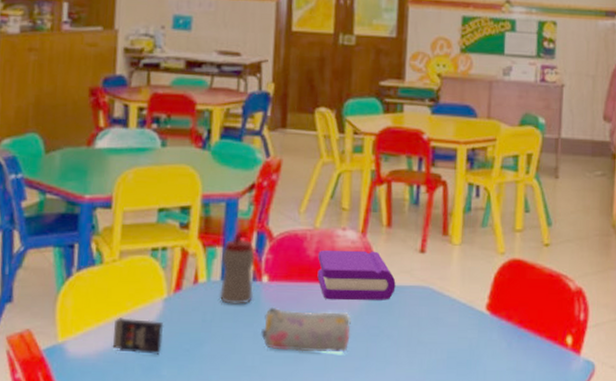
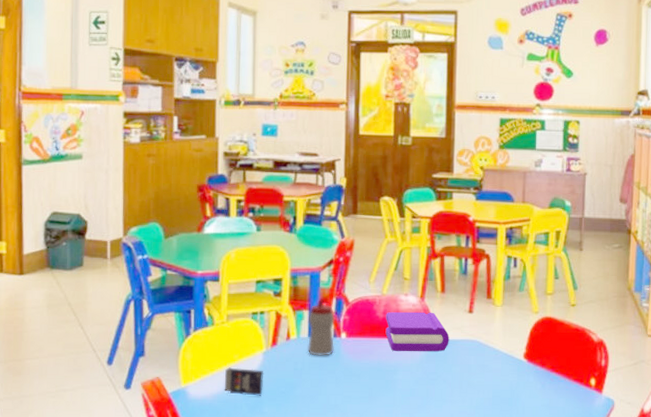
pencil case: present [261,308,351,353] -> none [342,358,414,393]

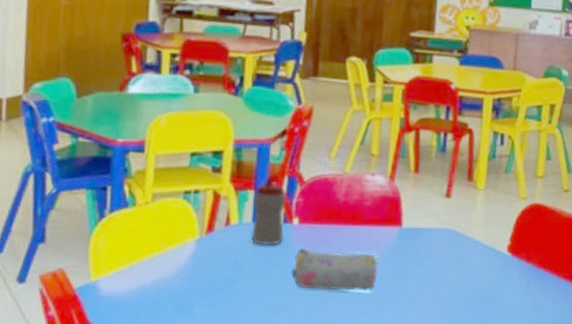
crayon box: present [224,367,264,396] -> none [145,258,196,293]
pencil case: none [342,358,414,393] -> present [291,249,378,291]
book: present [385,311,449,352] -> none [346,194,422,242]

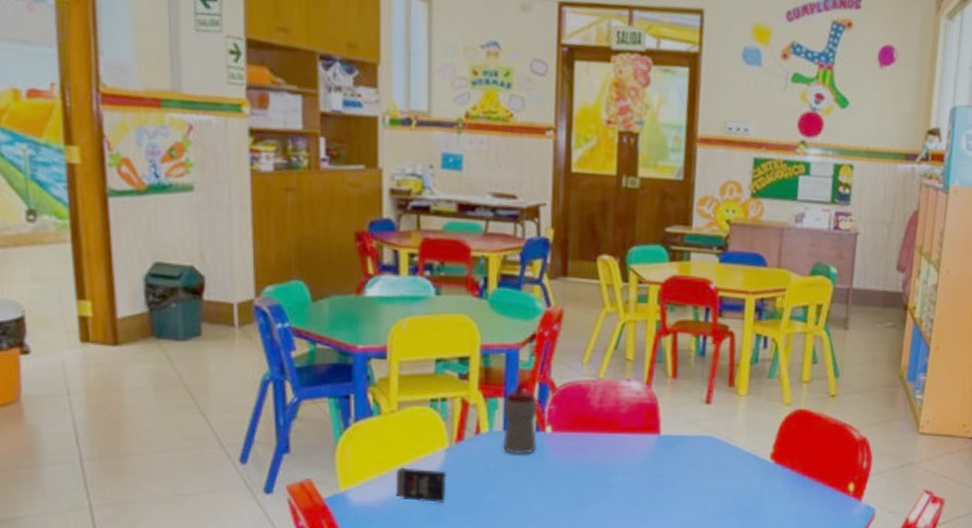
crayon box: none [145,258,196,293] -> present [395,467,447,503]
pencil case: present [291,249,378,291] -> none [546,457,636,500]

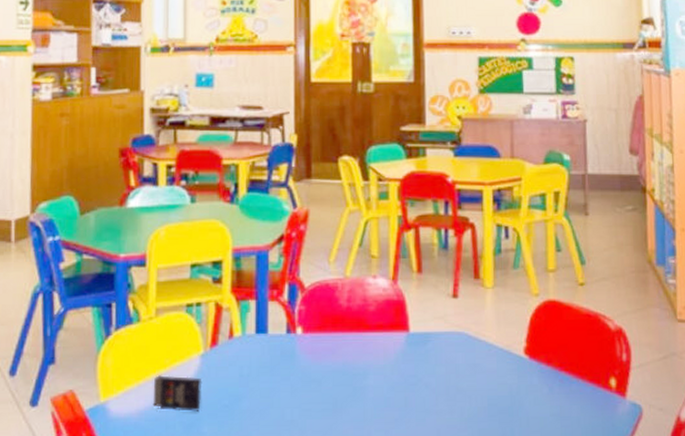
sippy cup: present [502,384,538,454] -> none [254,286,288,358]

